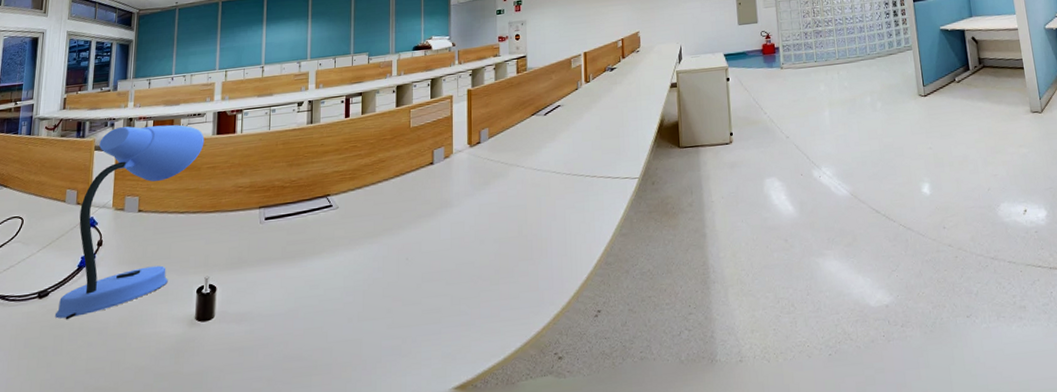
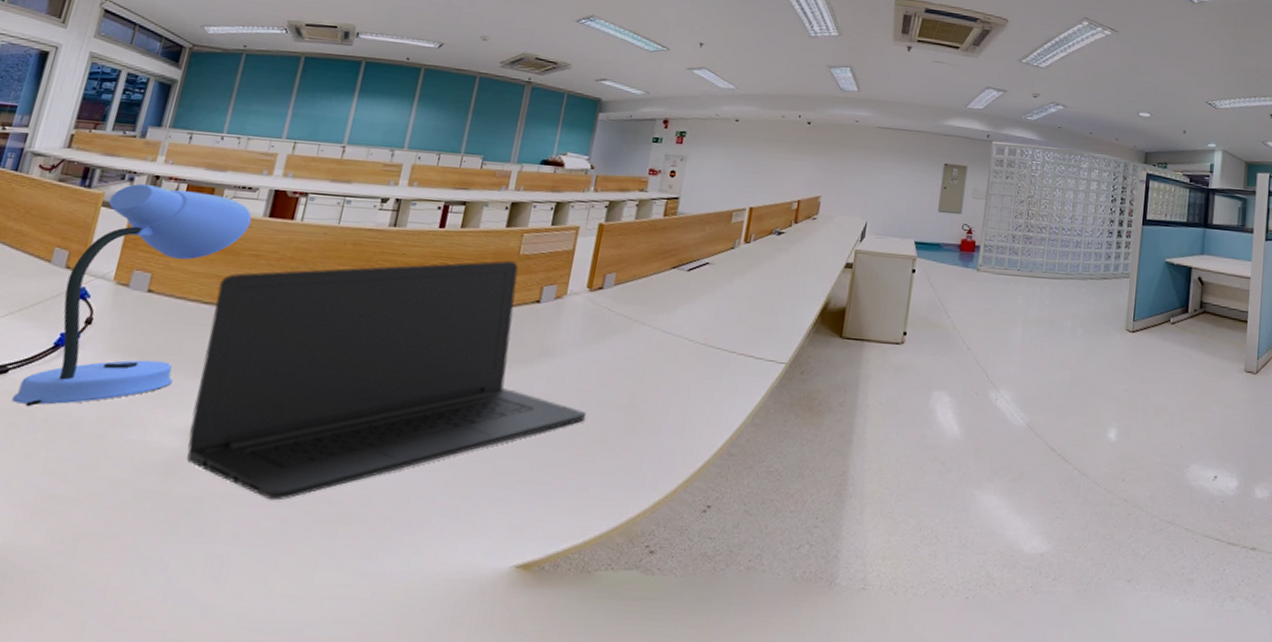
laptop: none [187,134,487,365] -> present [187,261,587,501]

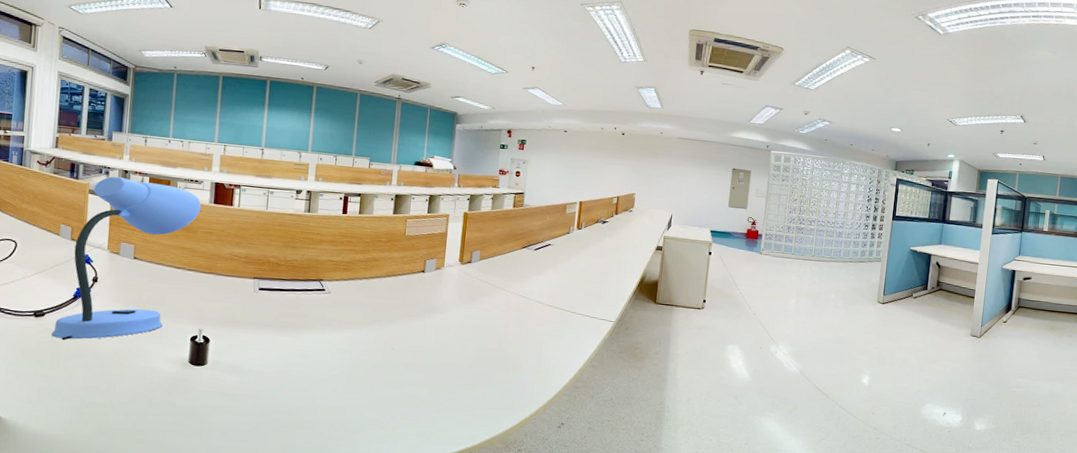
laptop: present [187,261,587,501] -> none [181,240,467,411]

